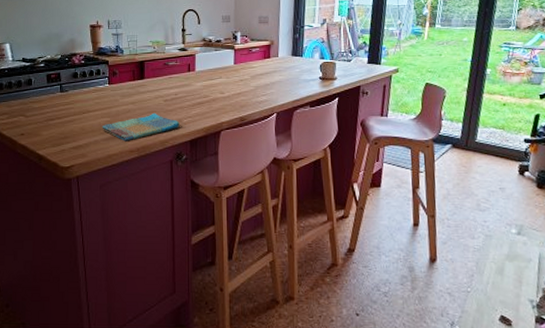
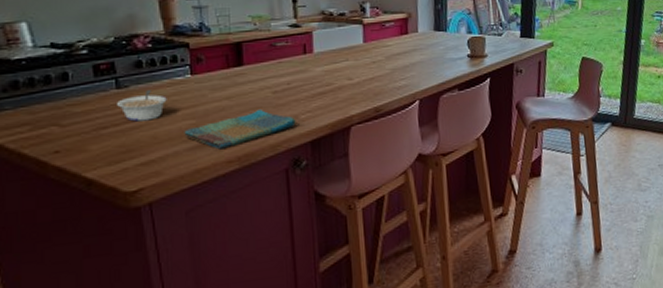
legume: none [60,94,92,117] -> present [117,90,167,122]

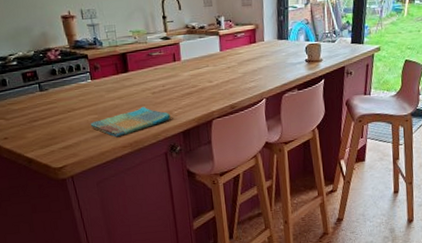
legume: present [117,90,167,122] -> none [42,92,76,116]

